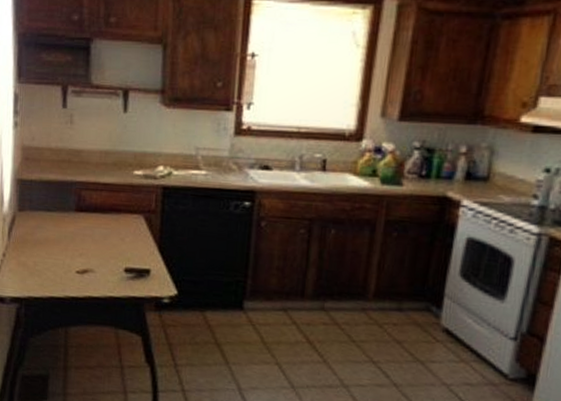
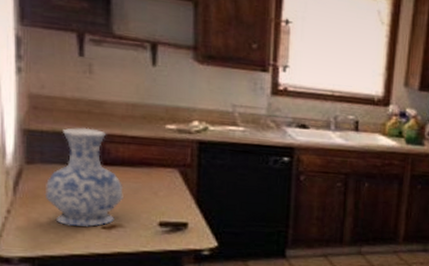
vase: none [31,175,95,271] -> present [44,127,124,227]

